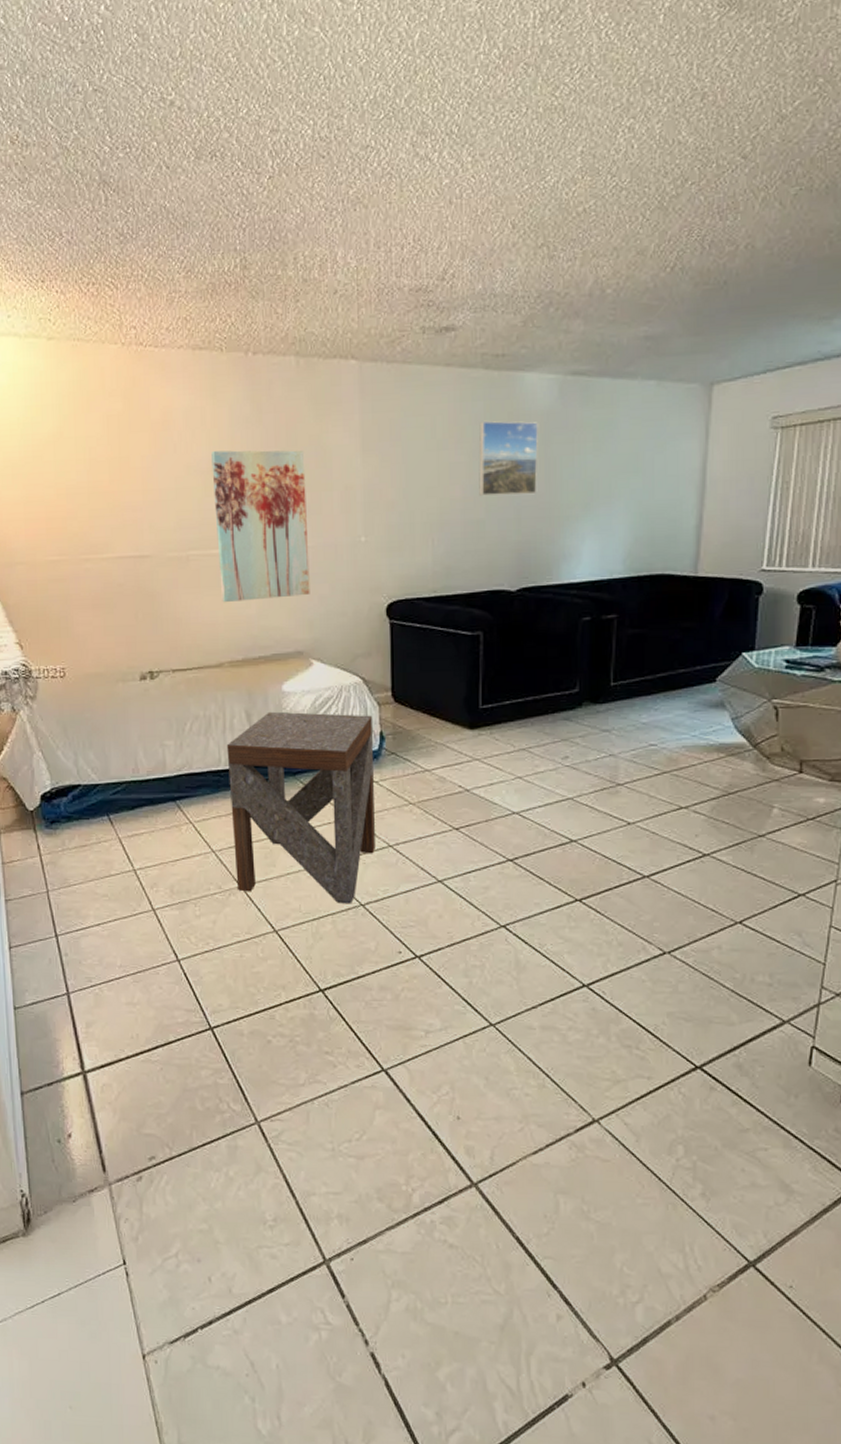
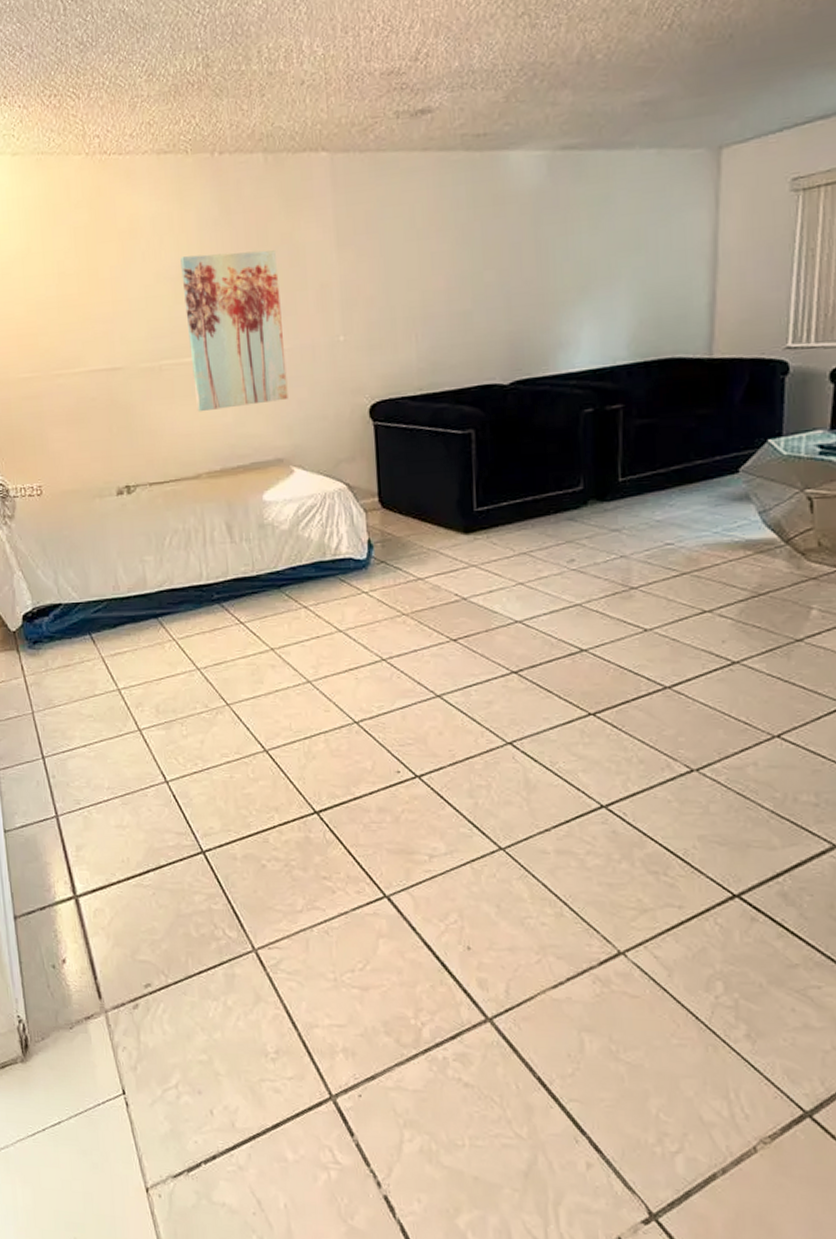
side table: present [226,711,375,904] -> none [207,522,368,722]
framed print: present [479,421,539,496] -> none [462,203,528,285]

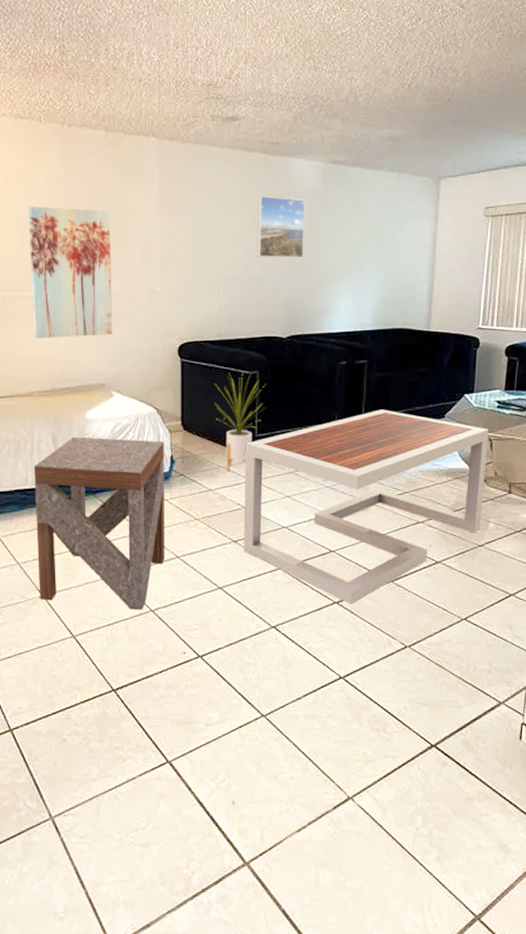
side table: none [207,522,368,722] -> present [34,436,164,610]
house plant: none [417,434,483,557] -> present [214,372,264,472]
coffee table: none [461,467,808,717] -> present [243,409,489,605]
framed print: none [462,203,528,285] -> present [257,196,306,259]

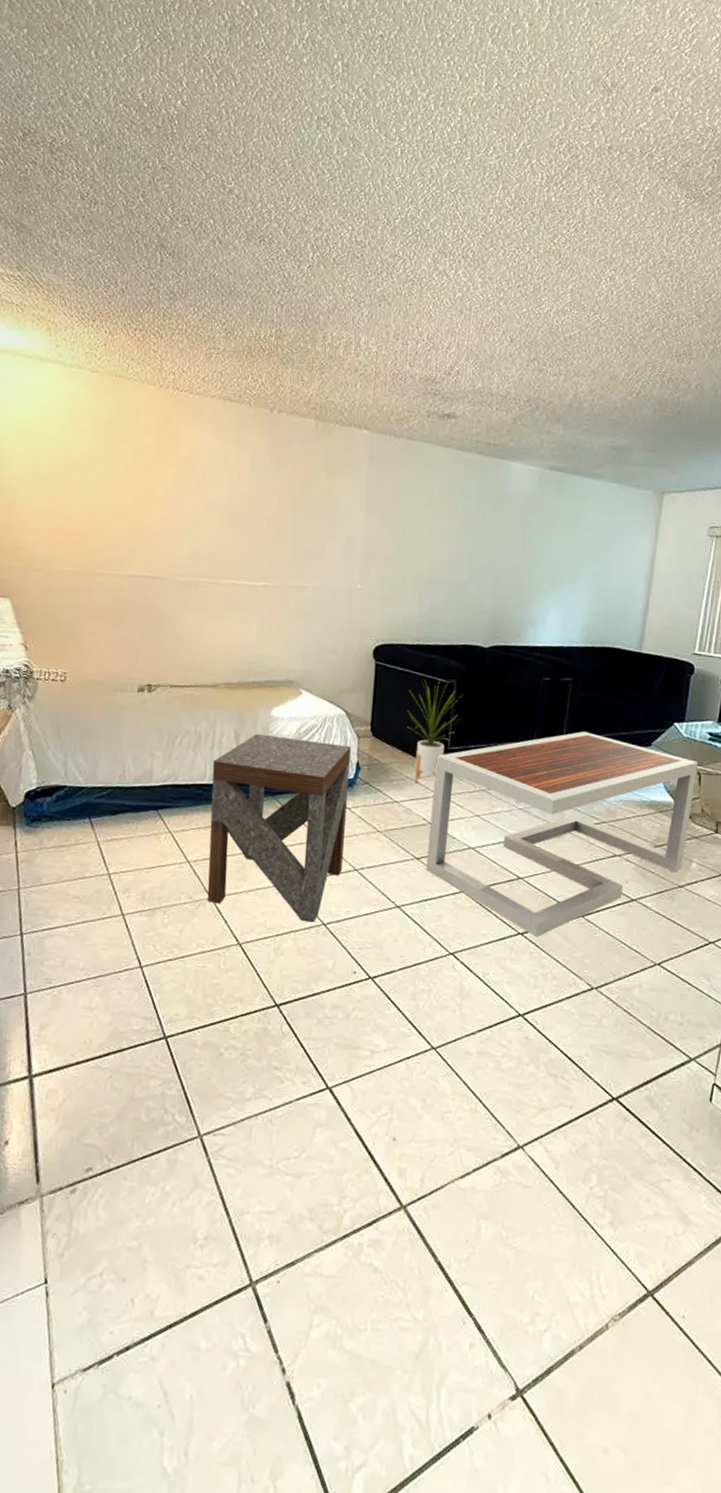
wall art: present [29,206,112,339] -> none [224,492,314,631]
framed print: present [257,196,306,259] -> none [464,498,520,566]

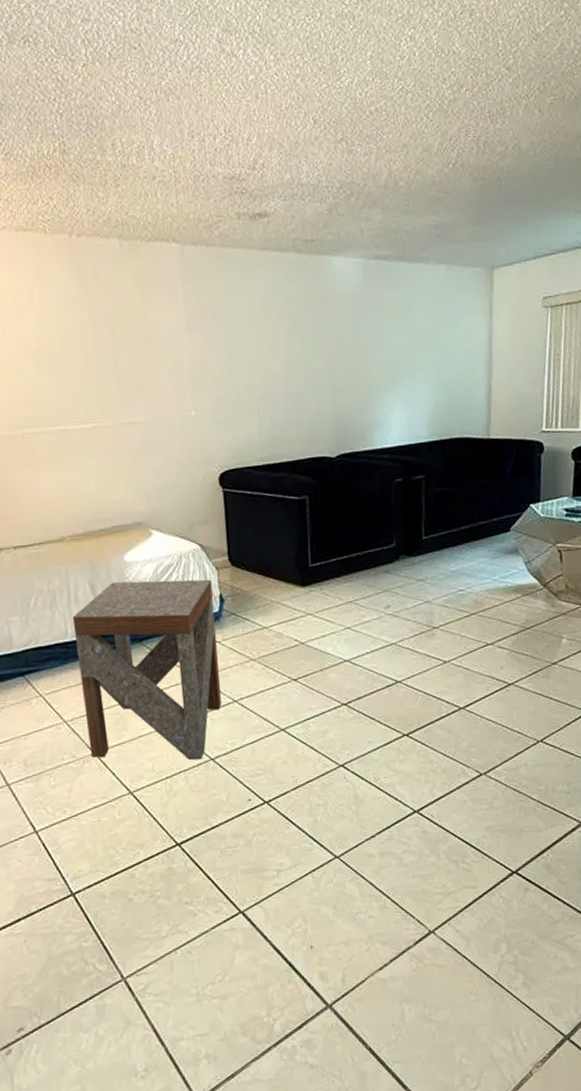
house plant: present [407,679,461,785] -> none [261,499,315,607]
coffee table: present [426,731,699,937] -> none [299,527,558,736]

